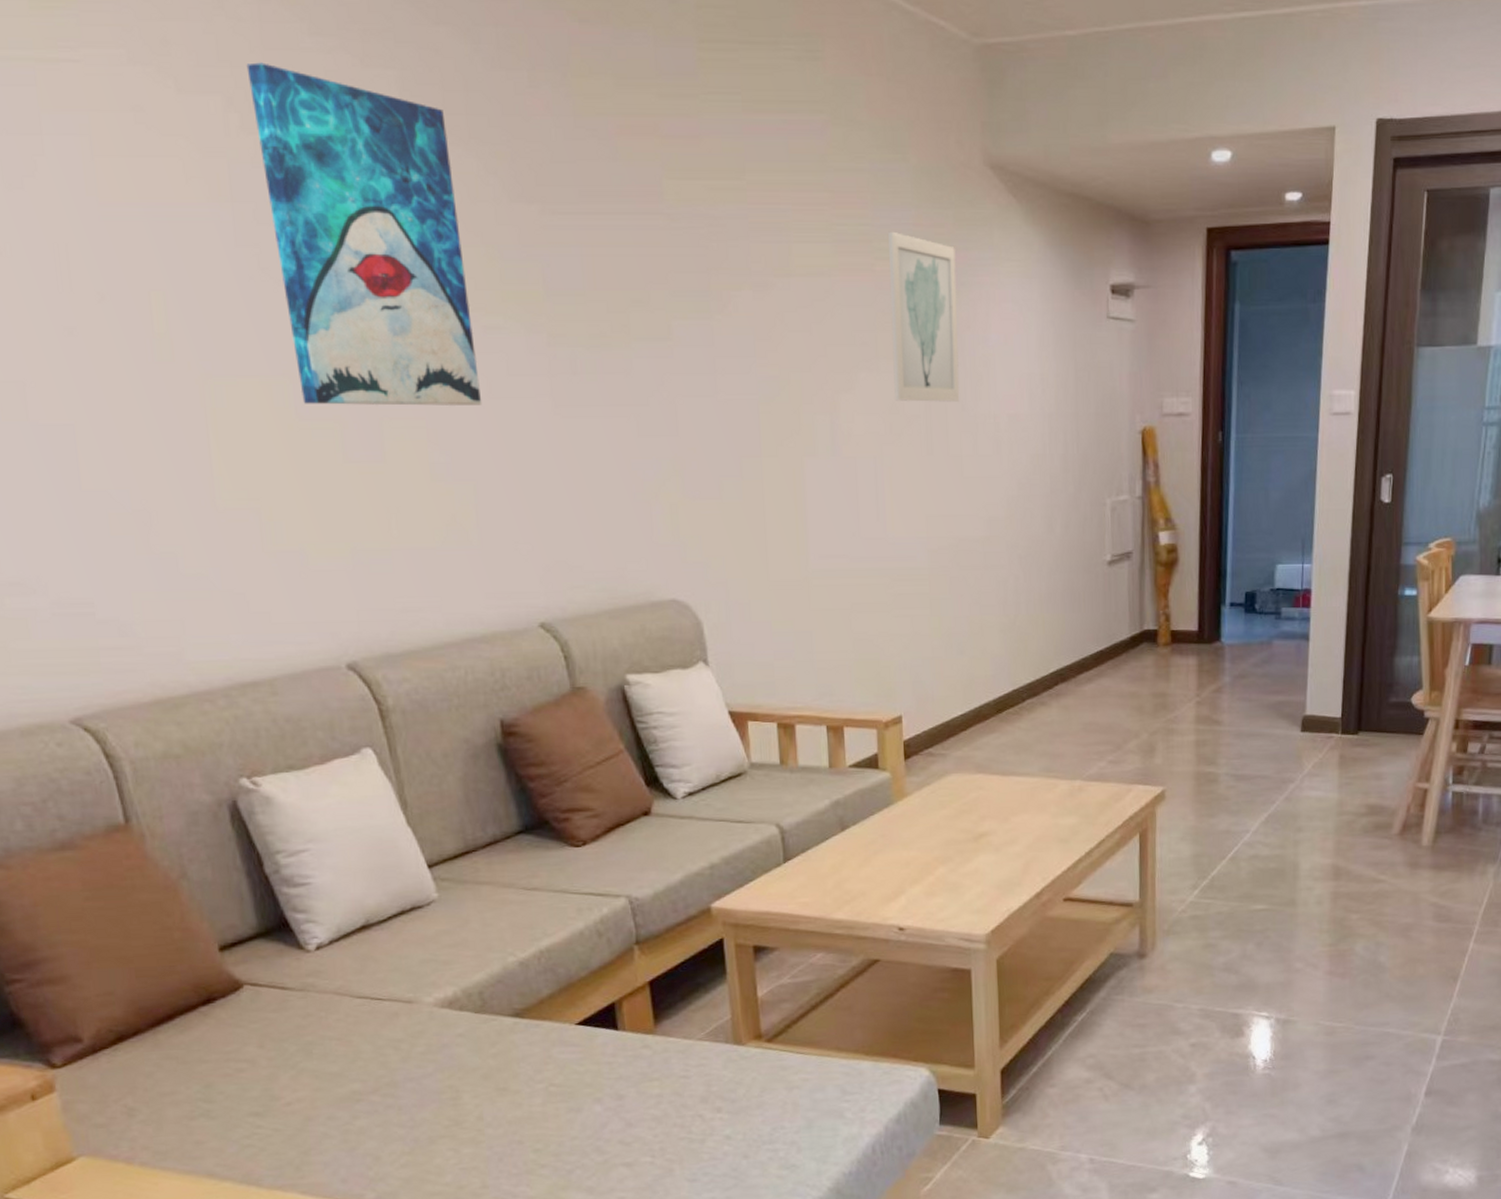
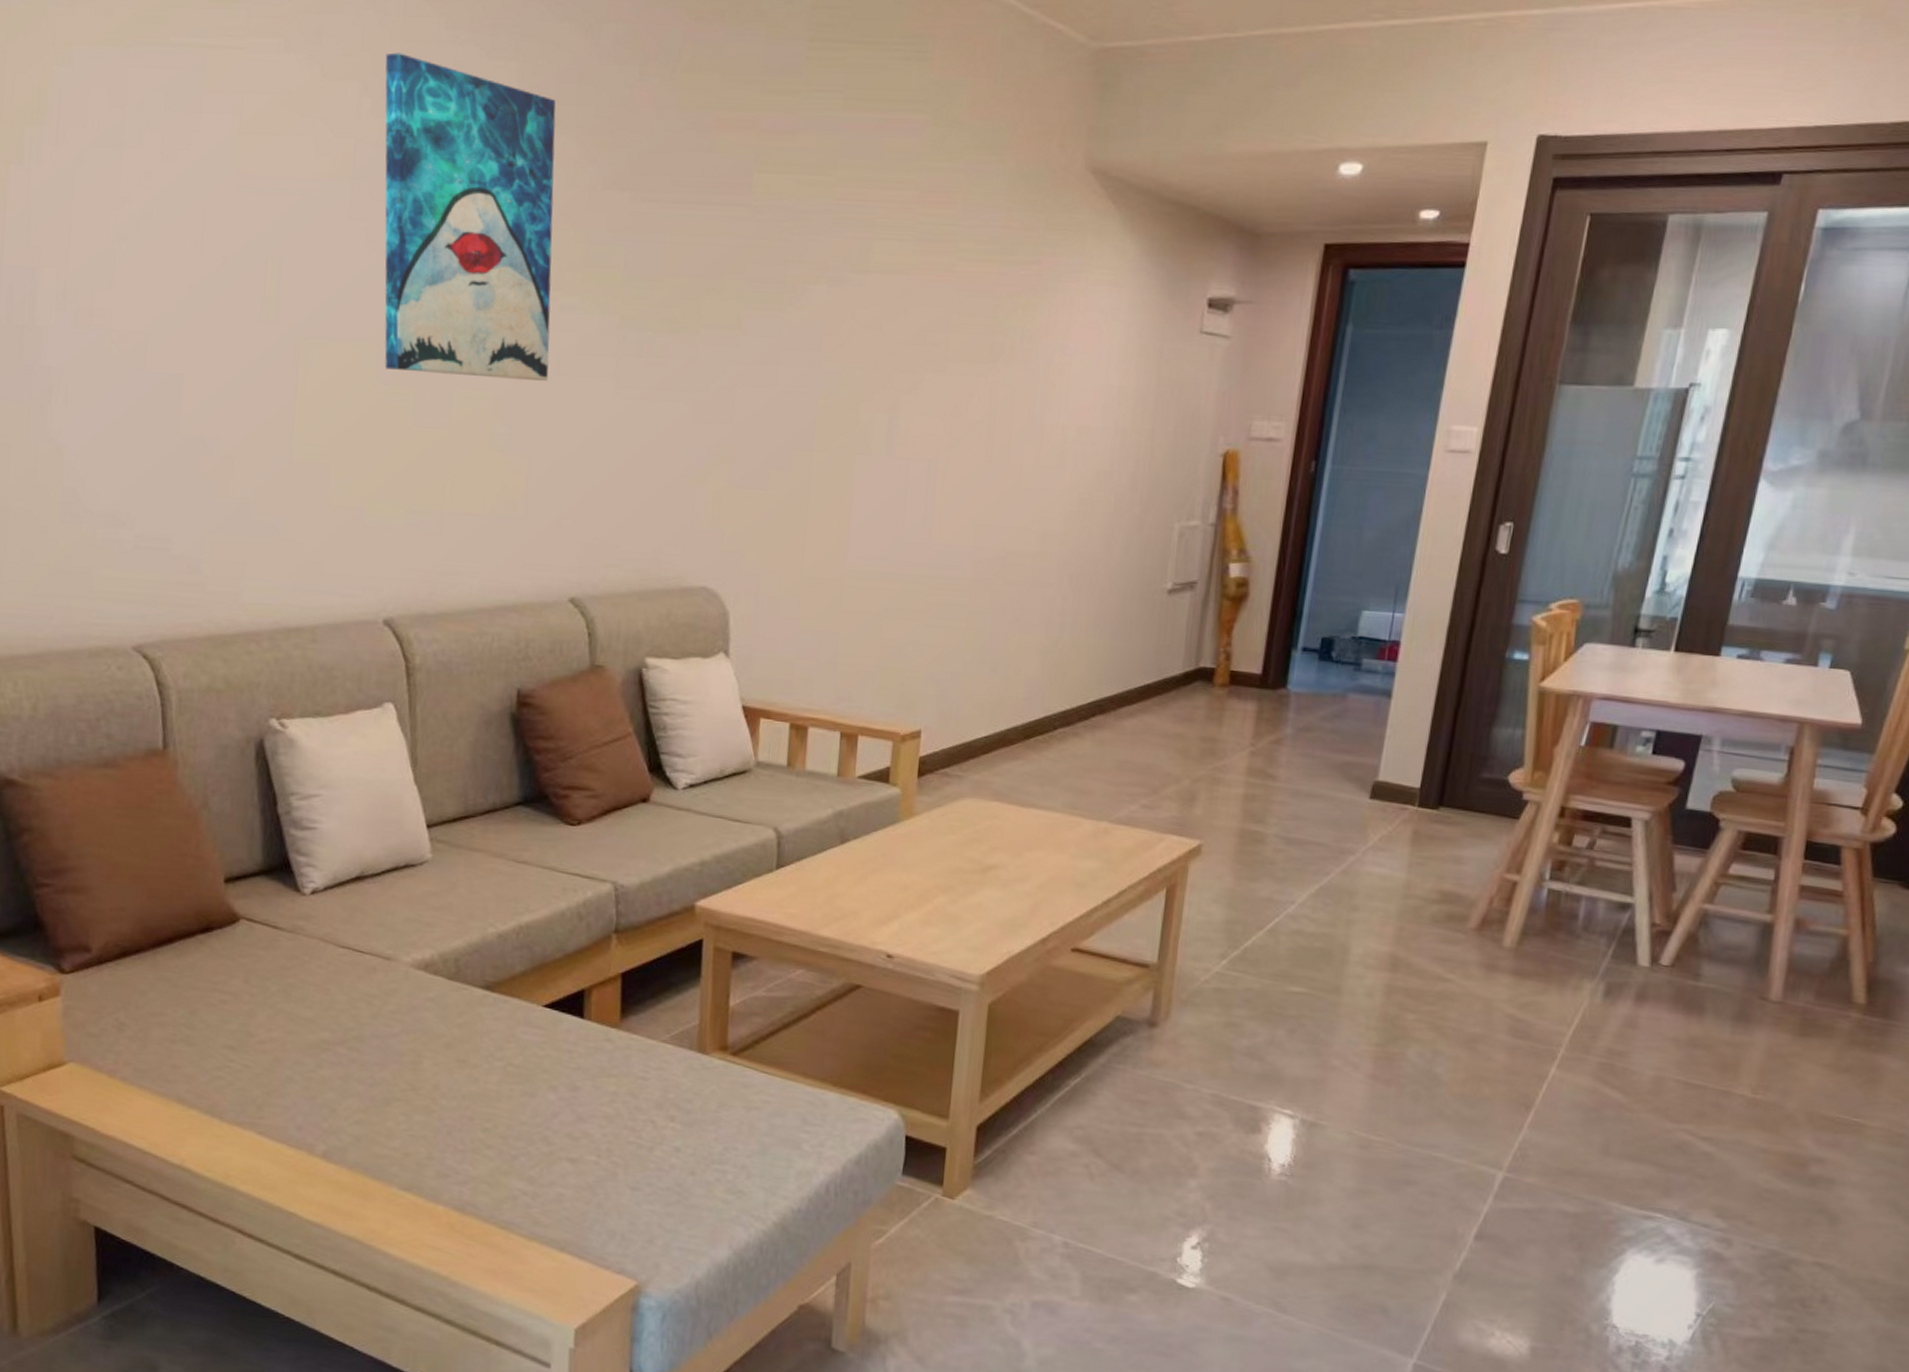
wall art: present [888,231,960,402] -> none [959,232,1045,410]

